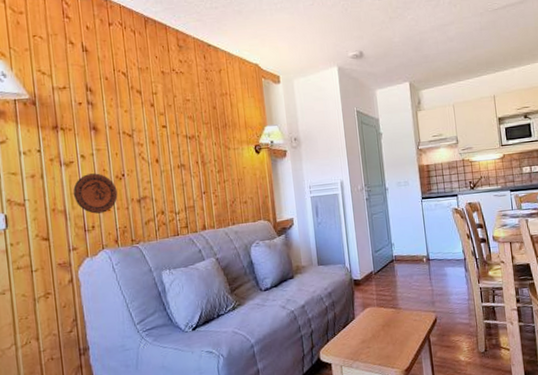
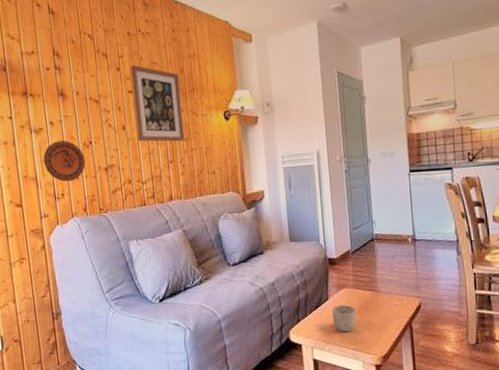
wall art: none [164,101,218,174] -> present [131,65,185,142]
mug: none [358,322,381,349] -> present [332,304,357,332]

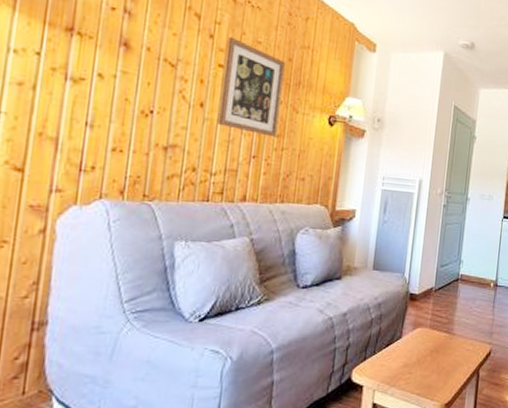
decorative plate: present [43,140,86,182] -> none [74,99,139,153]
mug: present [332,304,357,332] -> none [402,345,428,375]

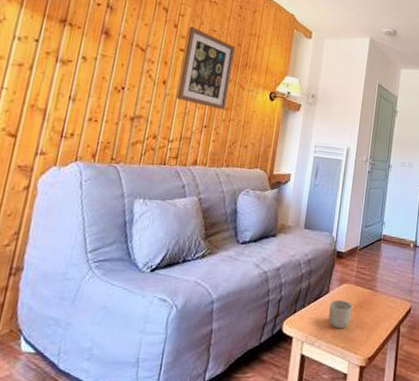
mug: none [402,345,428,375] -> present [328,299,353,329]

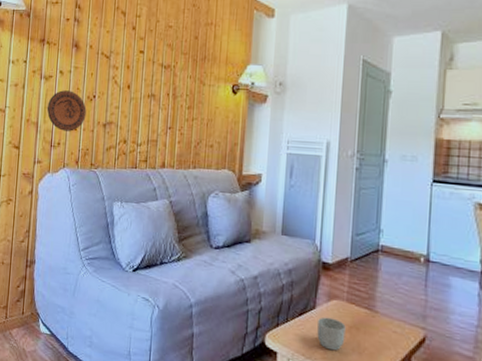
decorative plate: none [60,77,112,123] -> present [46,90,87,132]
wall art: present [177,26,235,110] -> none [141,26,192,109]

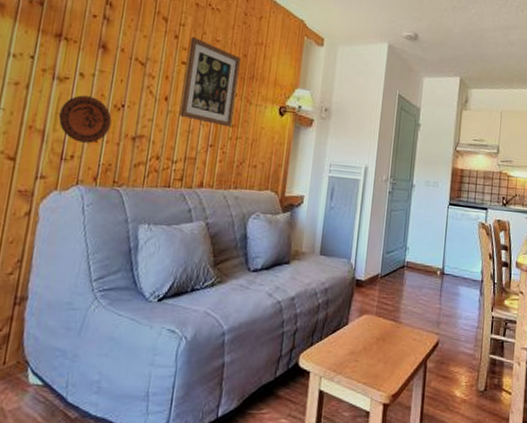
wall art: none [141,26,192,109] -> present [180,36,241,128]
mug: present [317,316,346,351] -> none [348,332,374,363]

